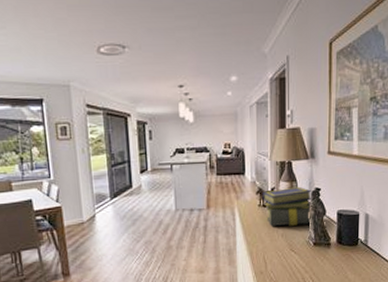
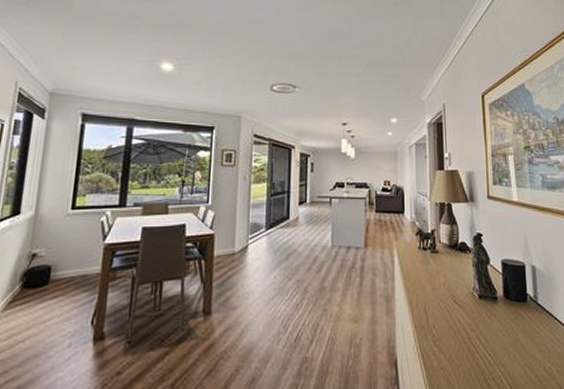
stack of books: present [262,186,312,226] -> none [422,230,476,273]

